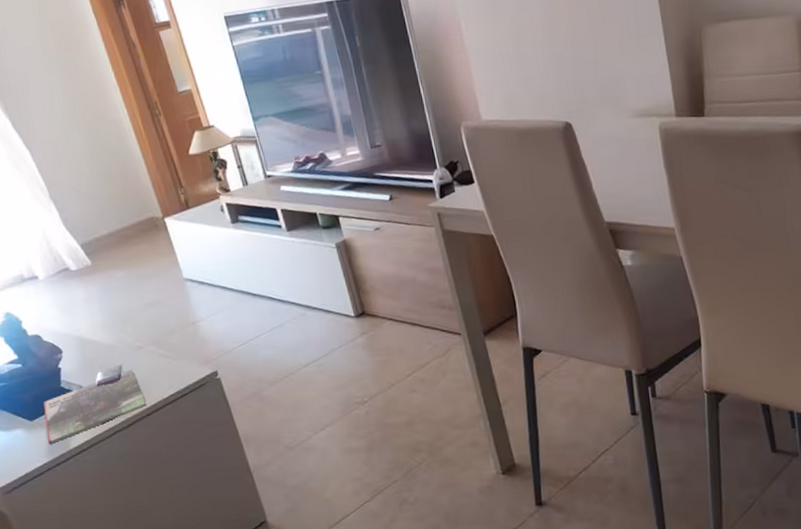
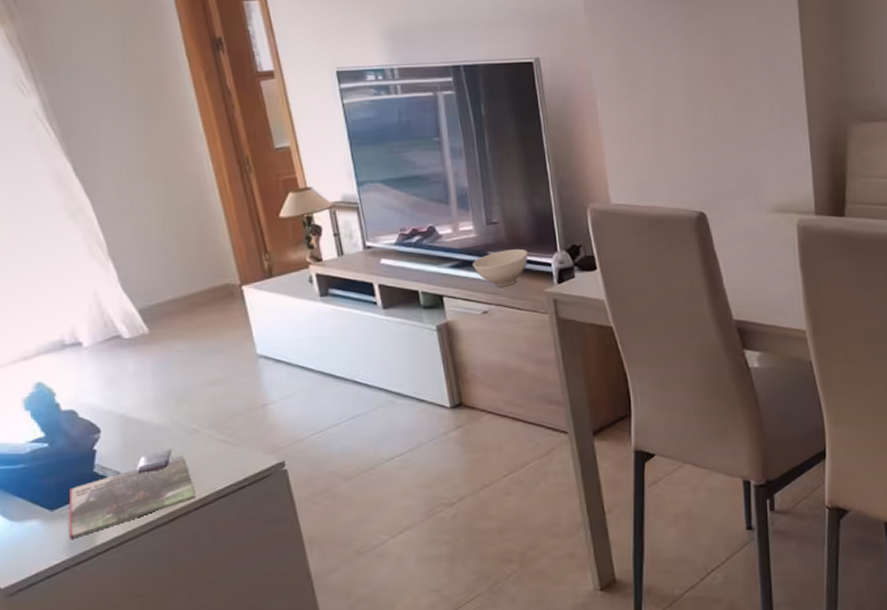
bowl: none [362,168,411,205] -> present [473,248,528,287]

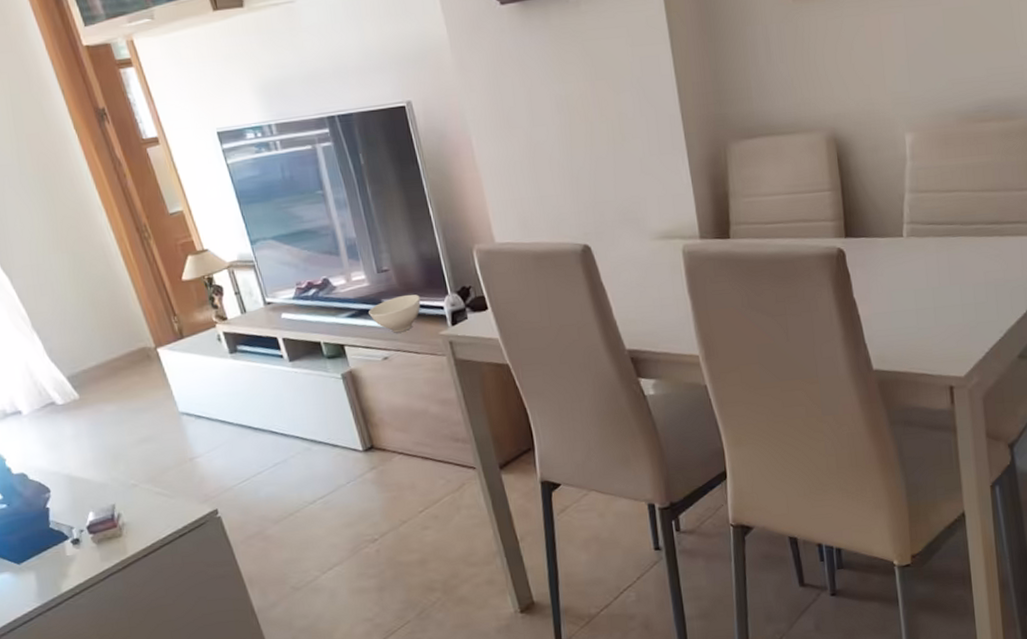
magazine: present [69,455,196,539] -> none [31,508,143,588]

